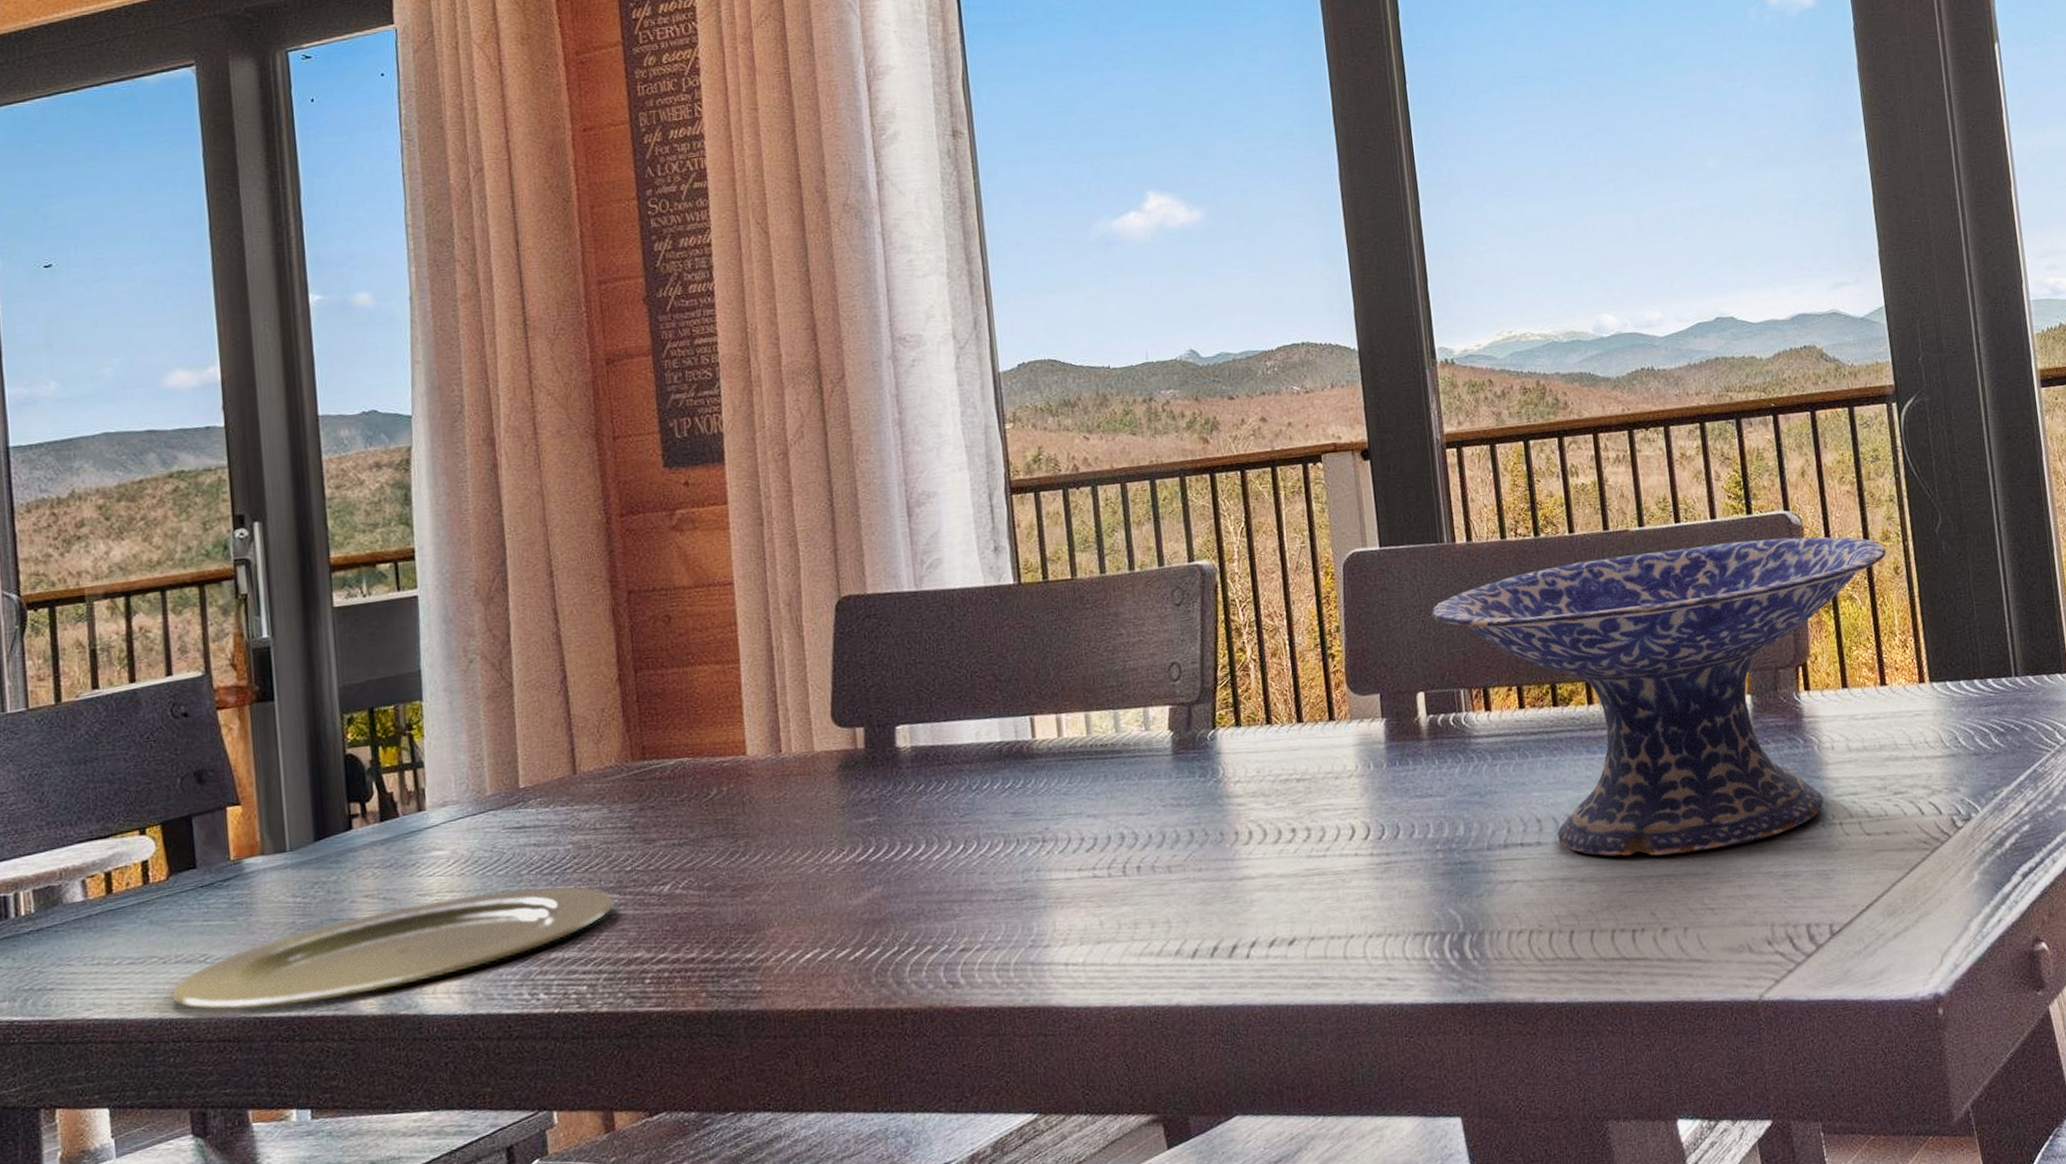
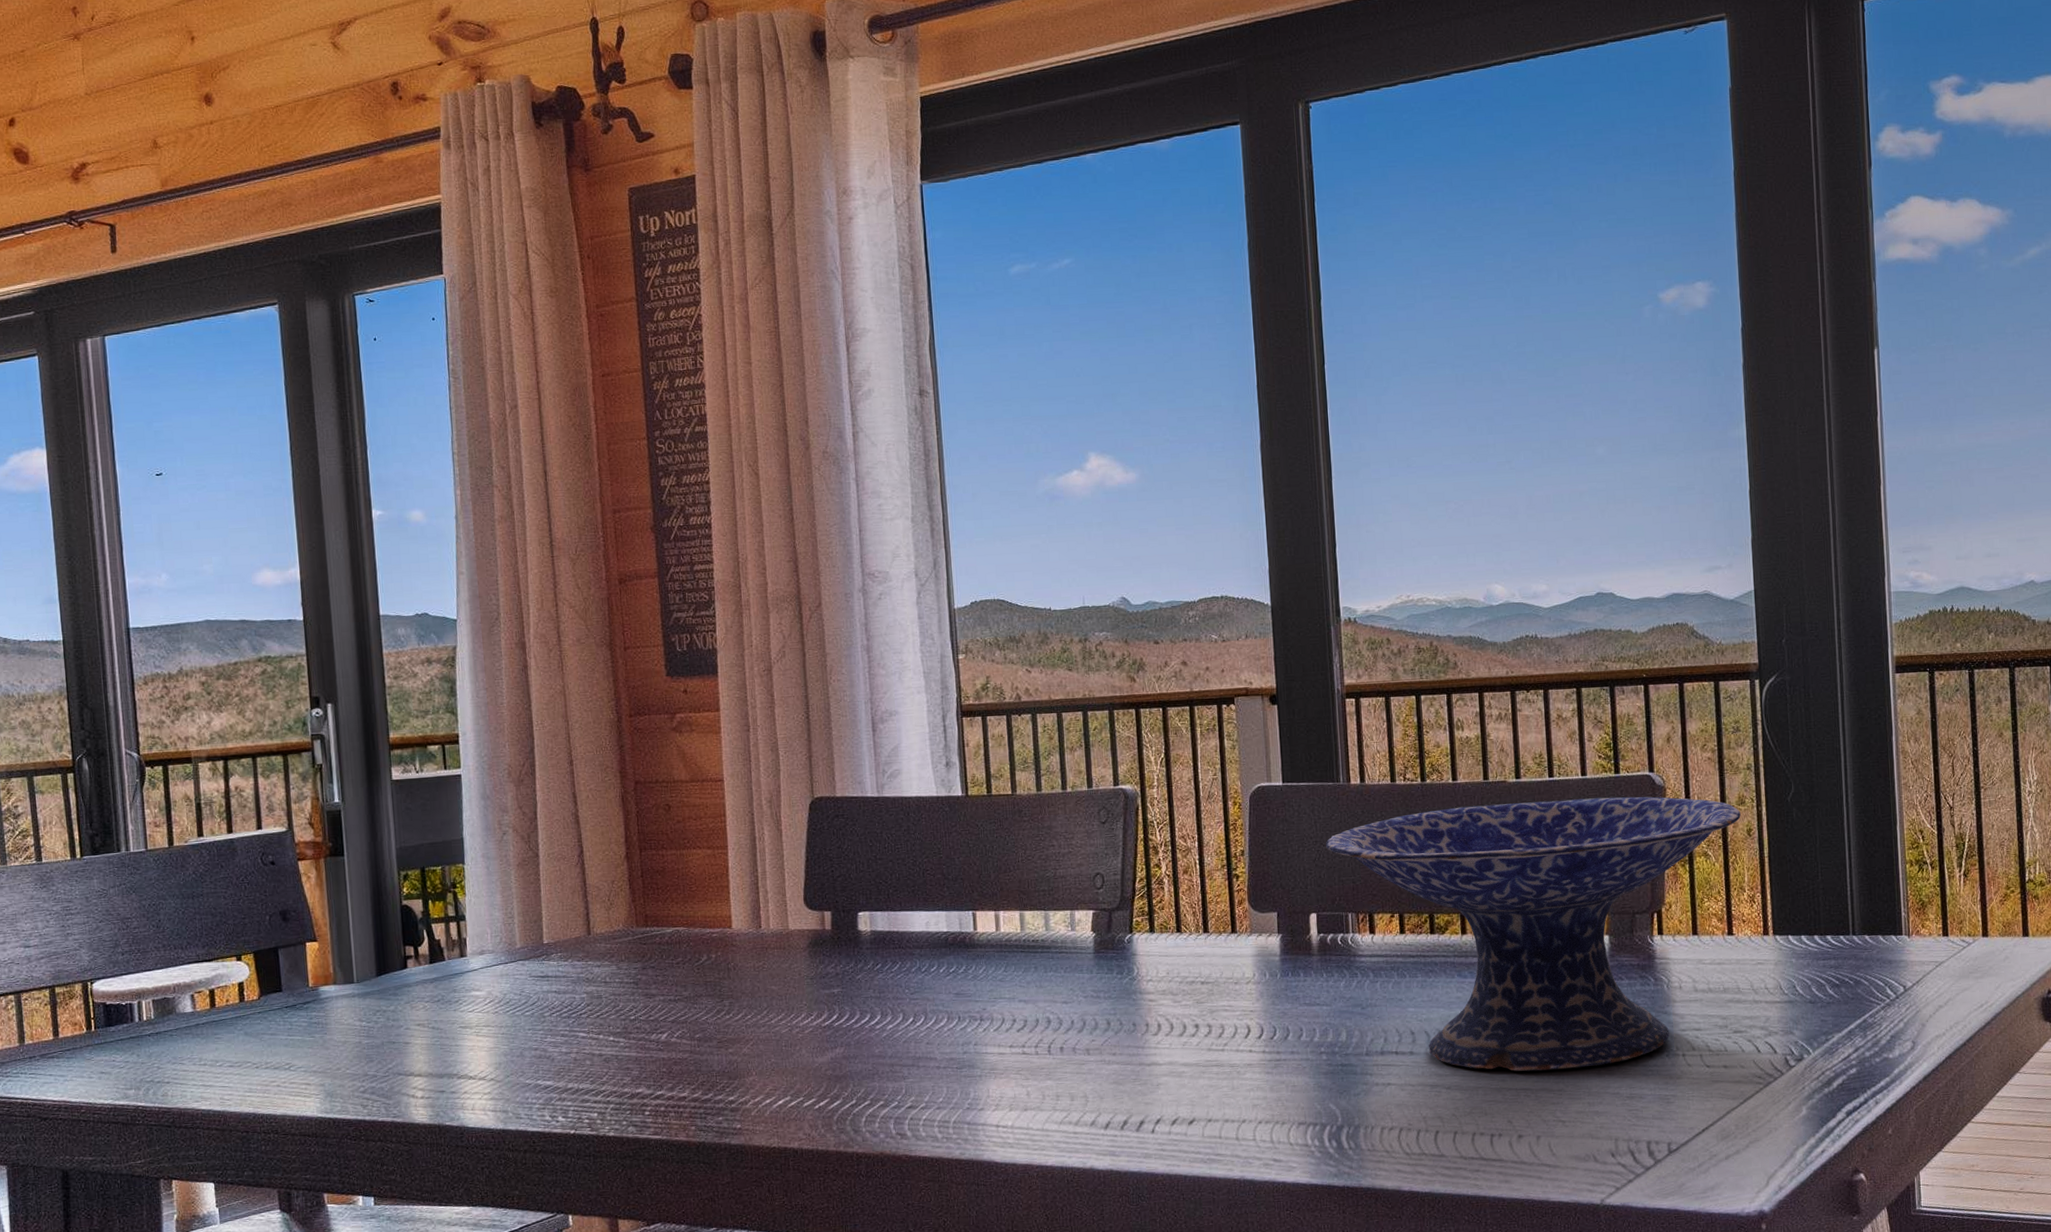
plate: present [170,886,615,1011] -> none [262,1028,621,1112]

